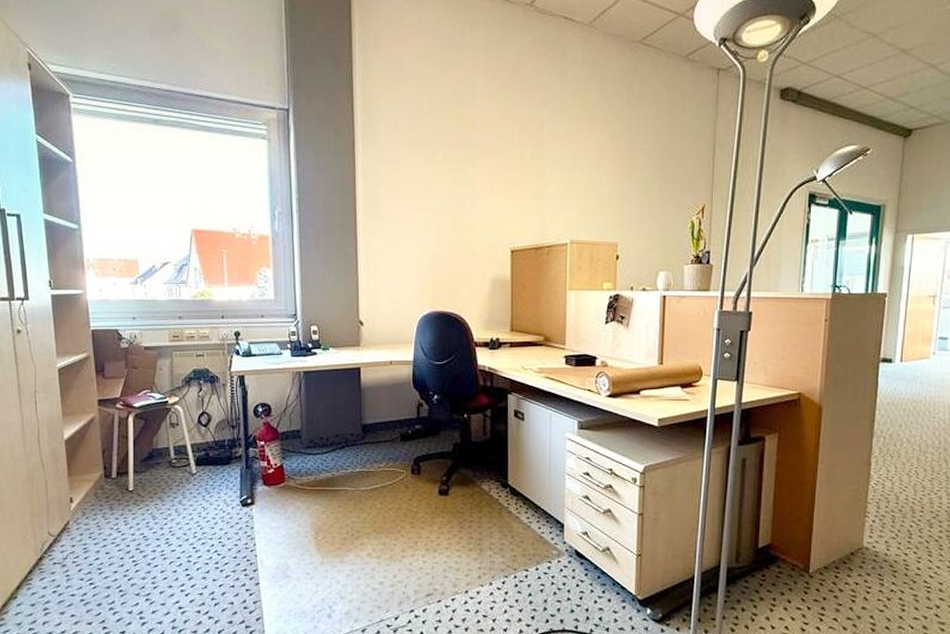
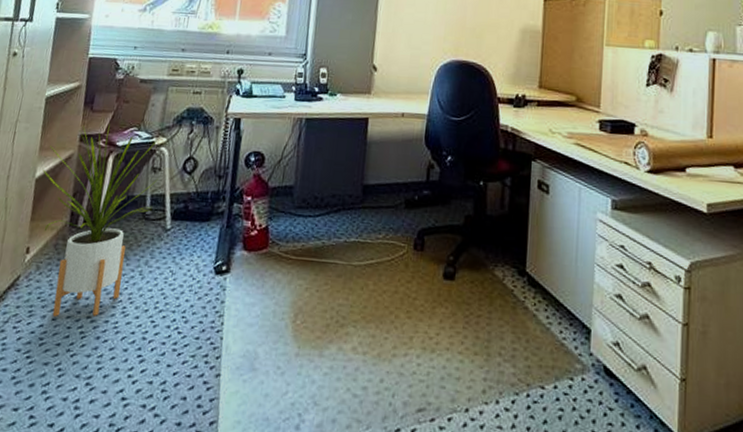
house plant: none [70,388,177,550] -> present [43,123,159,316]

